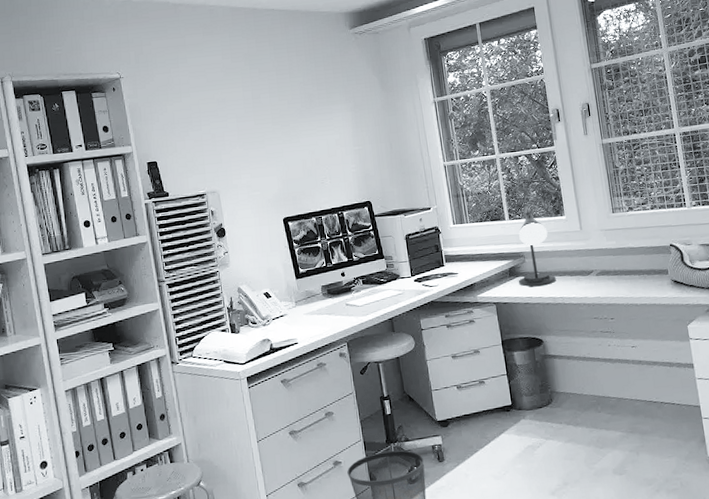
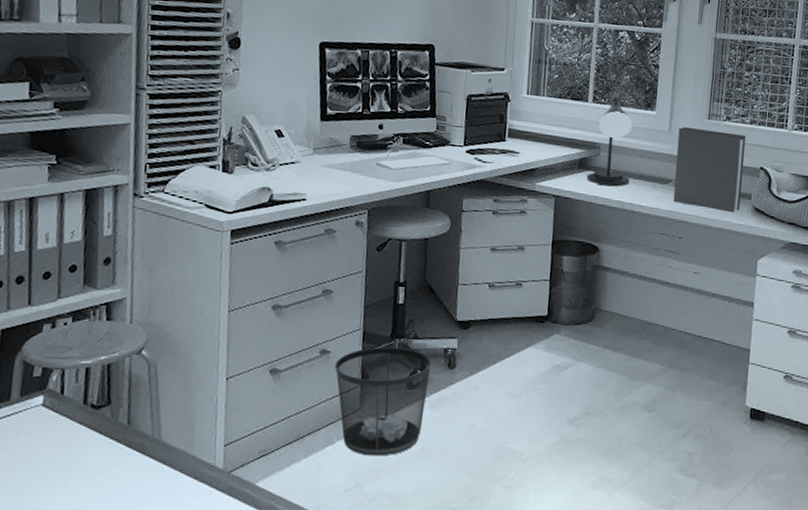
binder: none [589,220,660,290] -> present [673,126,746,213]

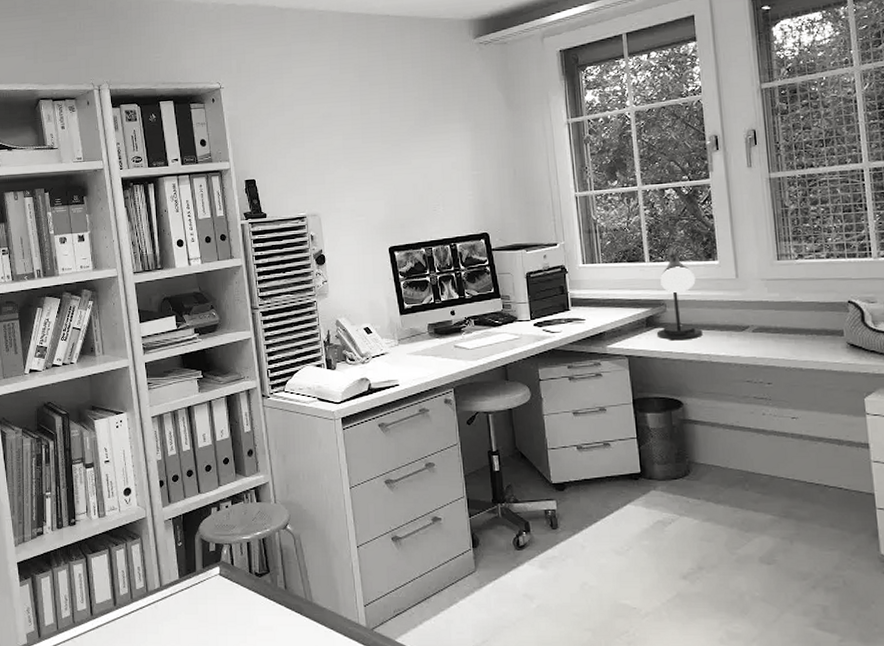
waste bin: present [335,346,431,456] -> none [447,511,536,614]
binder: present [673,126,746,213] -> none [746,270,832,352]

